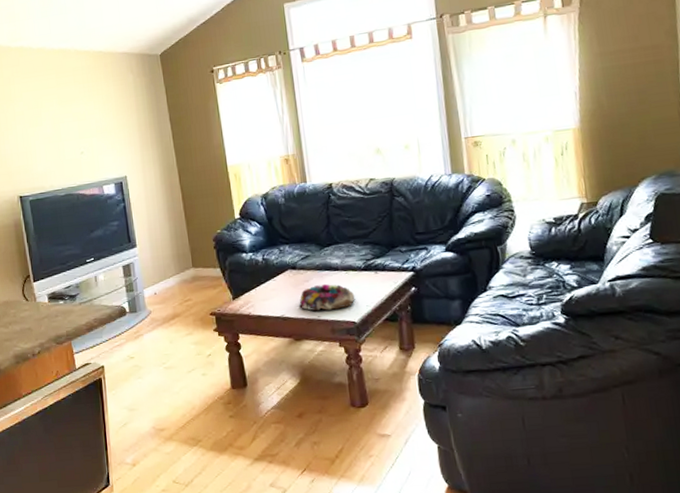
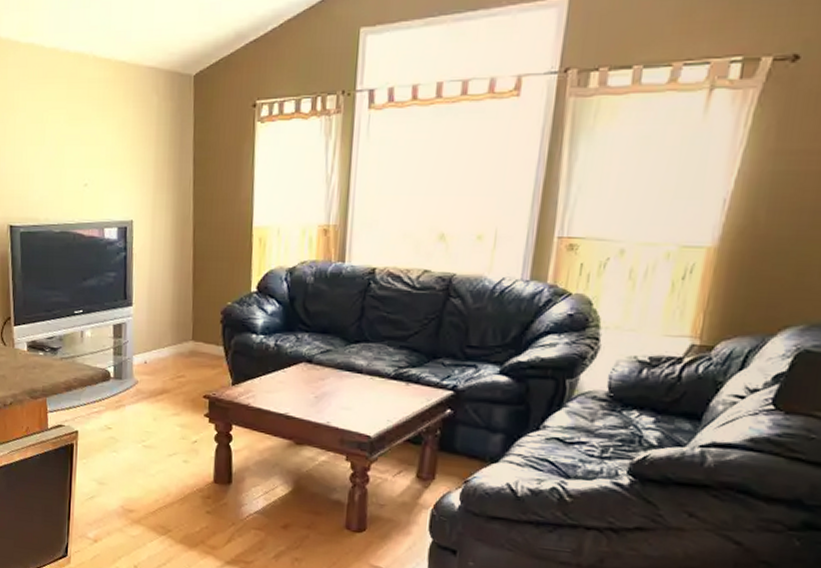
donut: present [299,283,355,312] -> none [308,386,376,418]

